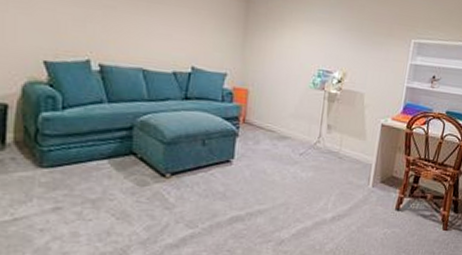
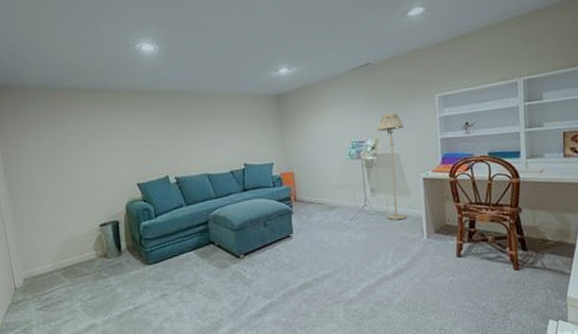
floor lamp: none [337,46,375,164] -> present [377,112,407,220]

